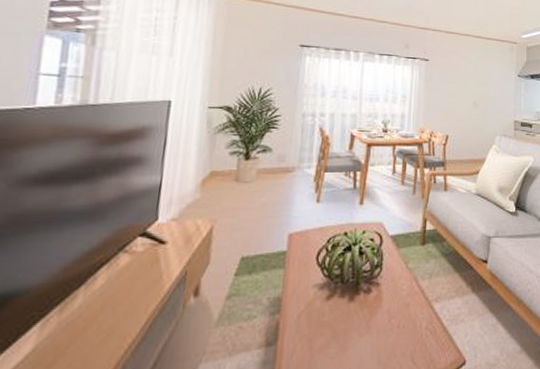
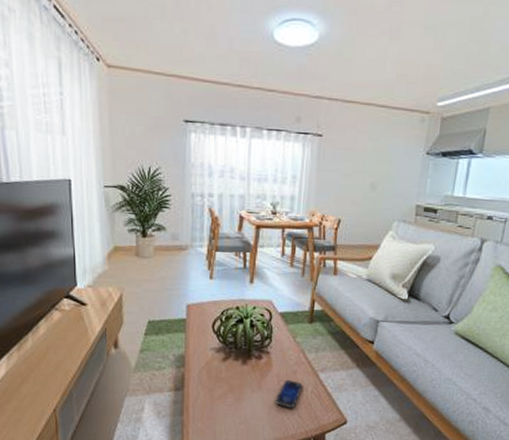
smartphone: none [385,316,417,353] -> present [275,380,303,409]

